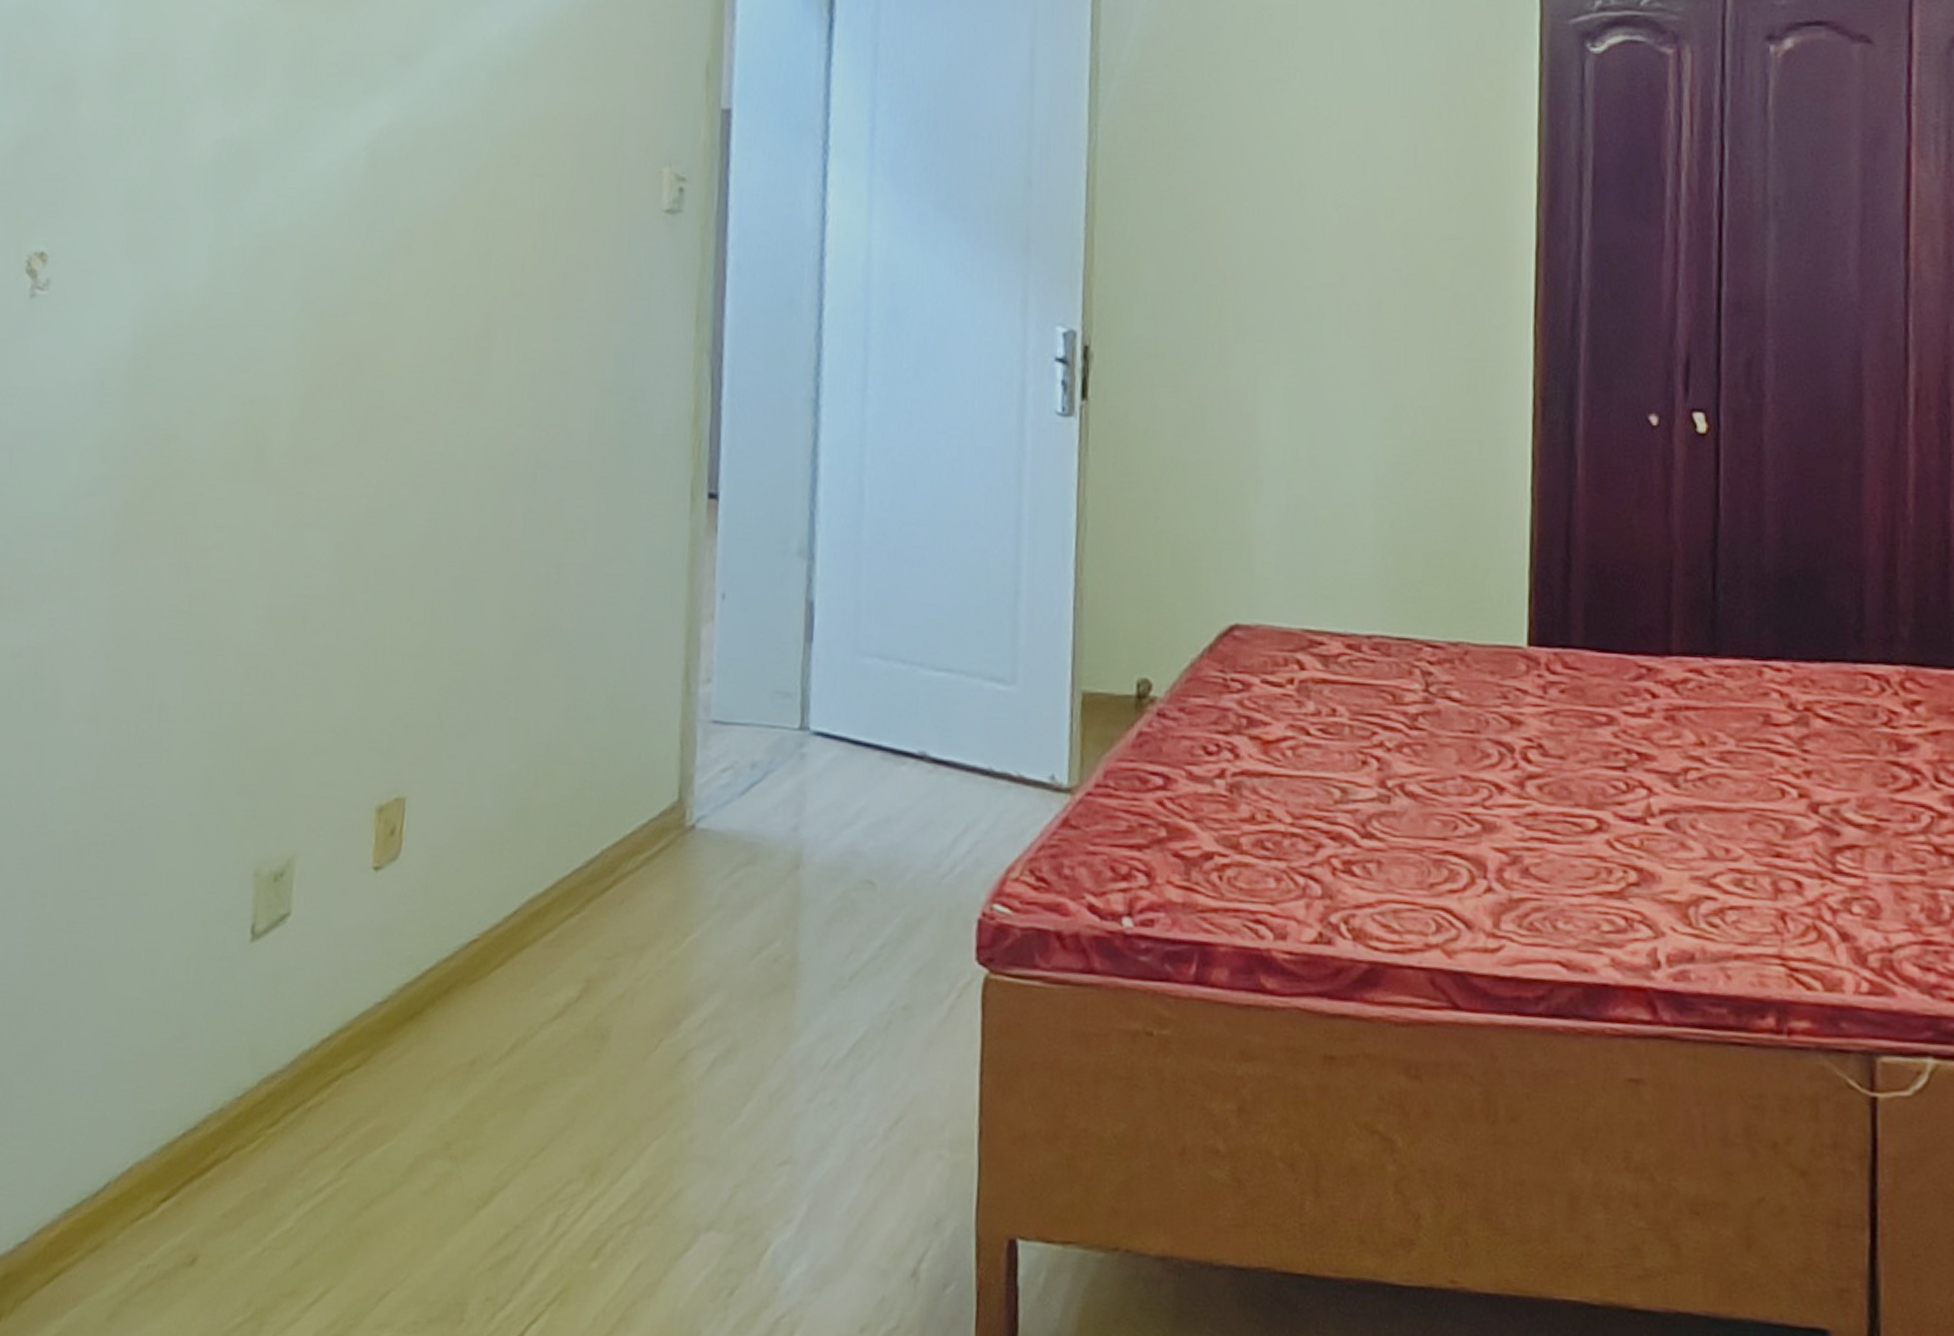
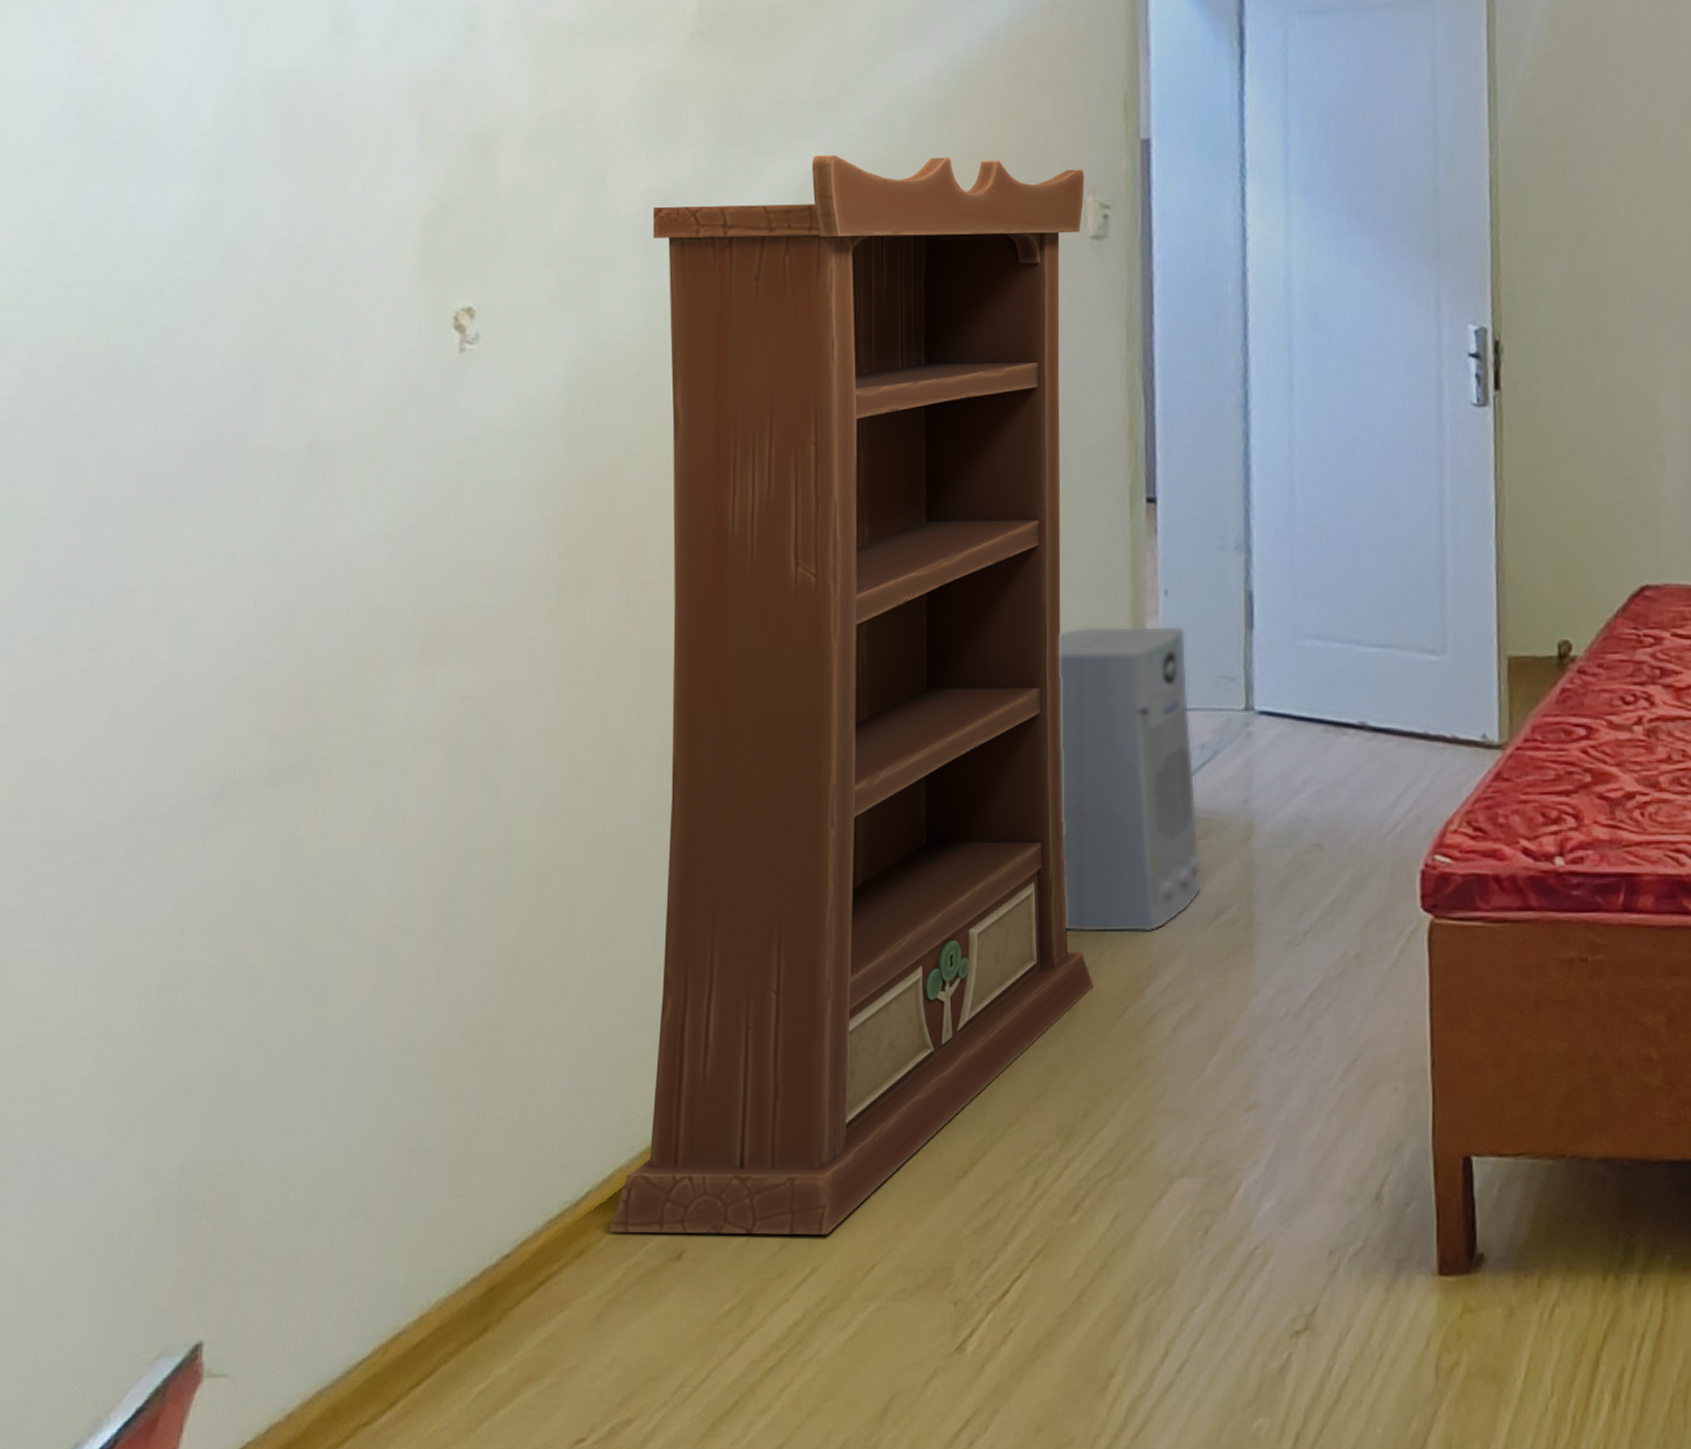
bookcase: none [125,111,662,1255] -> present [609,155,1093,1235]
air purifier: none [601,627,747,961] -> present [1060,625,1202,933]

